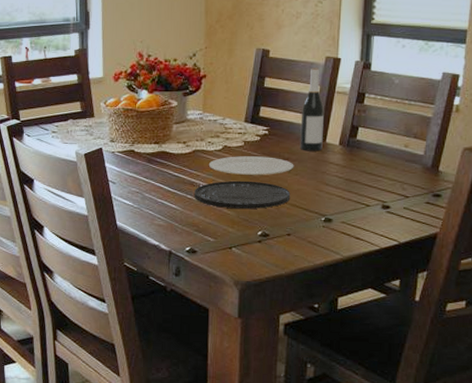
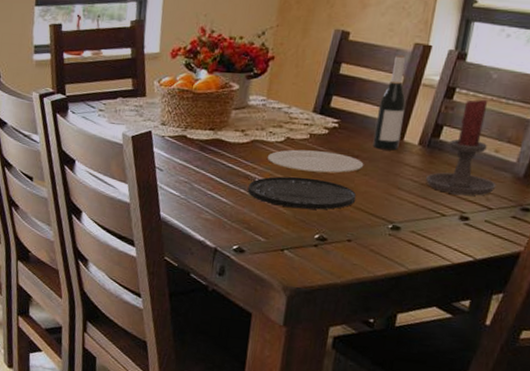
candle holder: none [349,101,410,186] -> present [426,99,497,196]

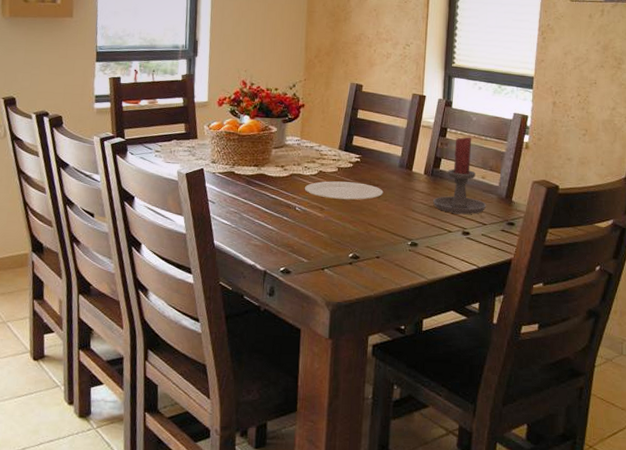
plate: present [248,176,357,210] -> none [290,204,380,232]
wine bottle: present [372,55,407,151] -> none [389,103,412,180]

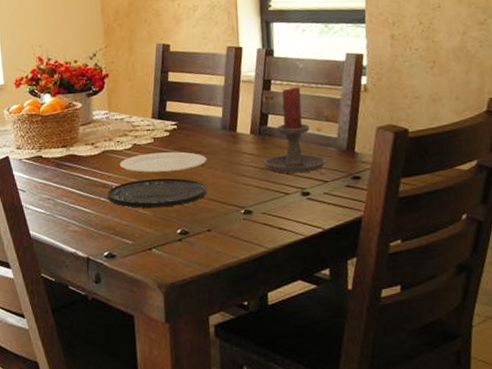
plate: none [290,204,380,232] -> present [107,178,207,208]

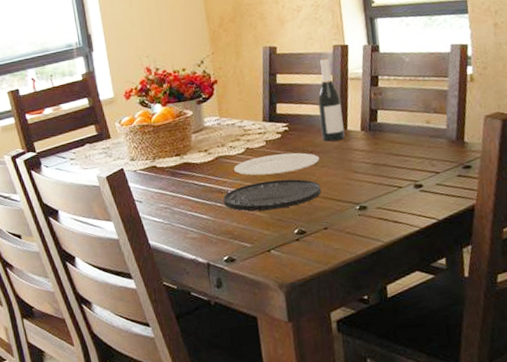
wine bottle: none [208,58,234,143] -> present [318,57,345,142]
candle holder: present [264,86,326,173] -> none [376,80,437,167]

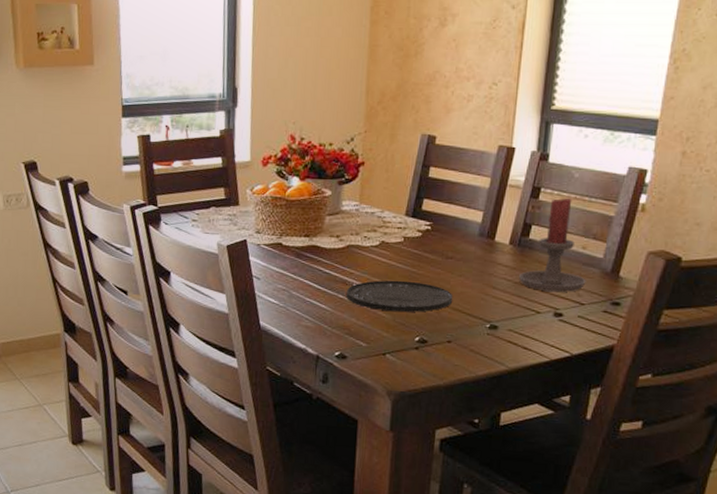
plate: present [233,152,320,176] -> none [363,253,458,275]
wine bottle: present [318,57,345,142] -> none [465,157,495,251]
candle holder: none [376,80,437,167] -> present [519,197,586,292]

